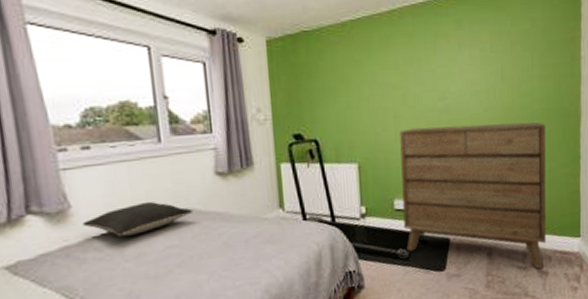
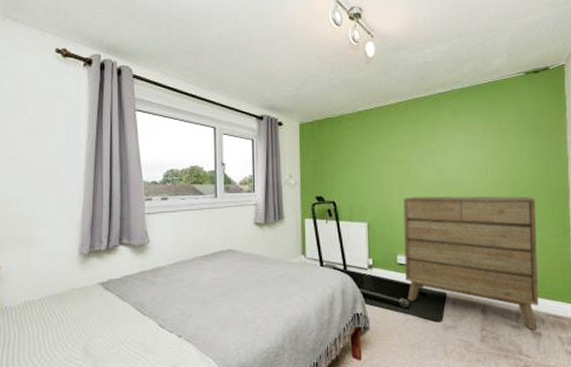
pillow: present [83,201,194,237] -> none [156,241,236,267]

